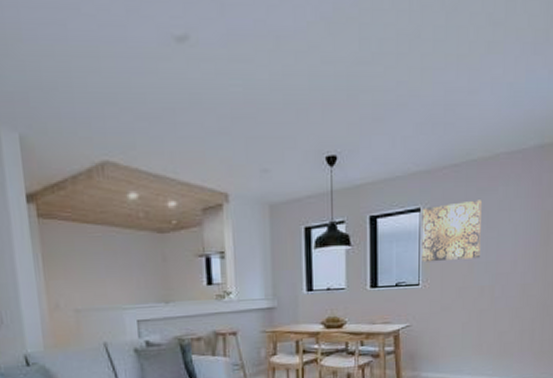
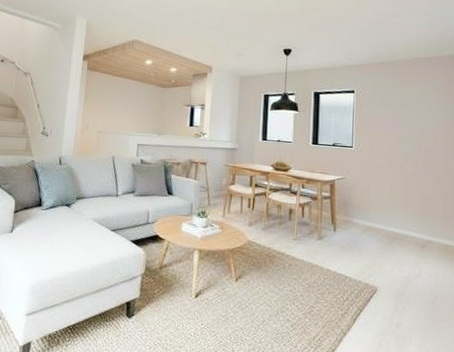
wall art: present [421,200,482,263] -> none [355,89,405,133]

